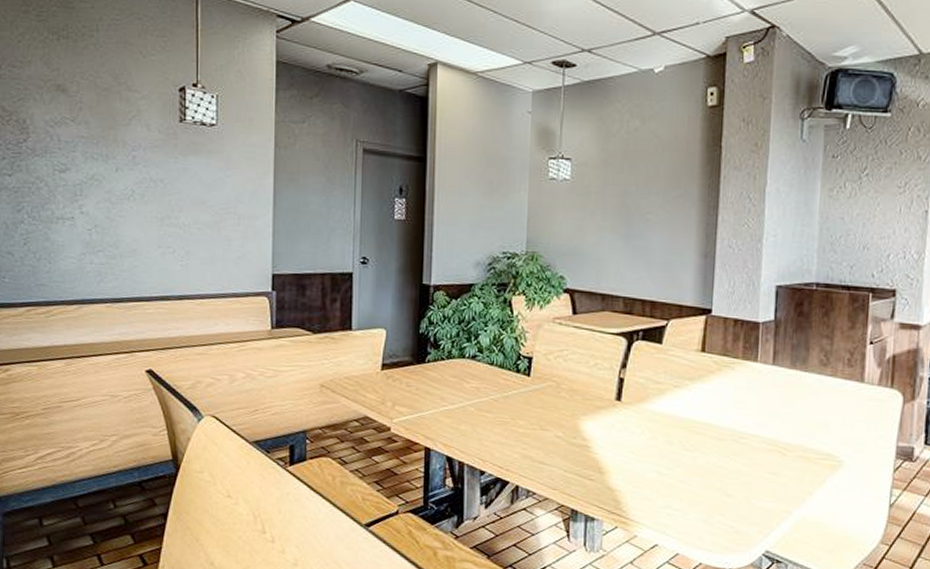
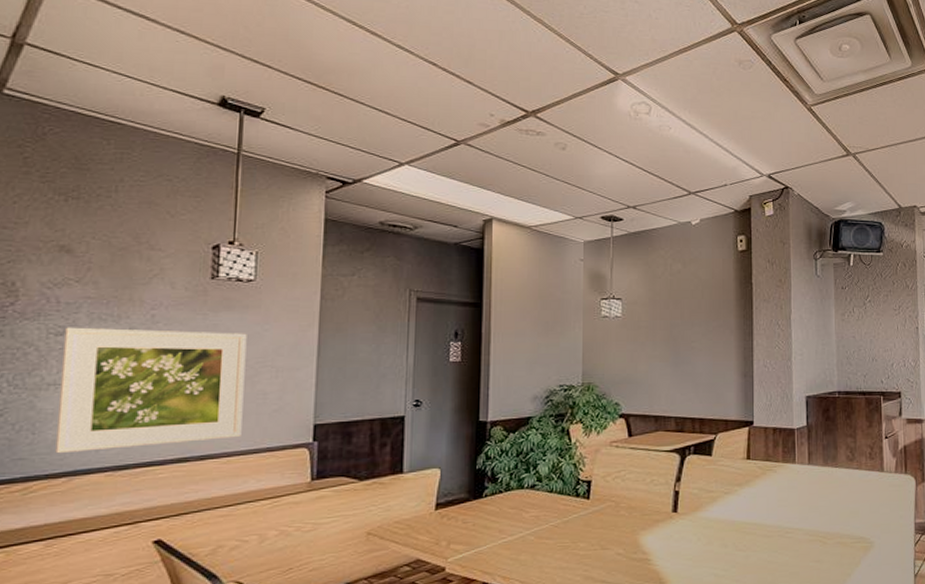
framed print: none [67,165,212,283] -> present [55,327,247,454]

